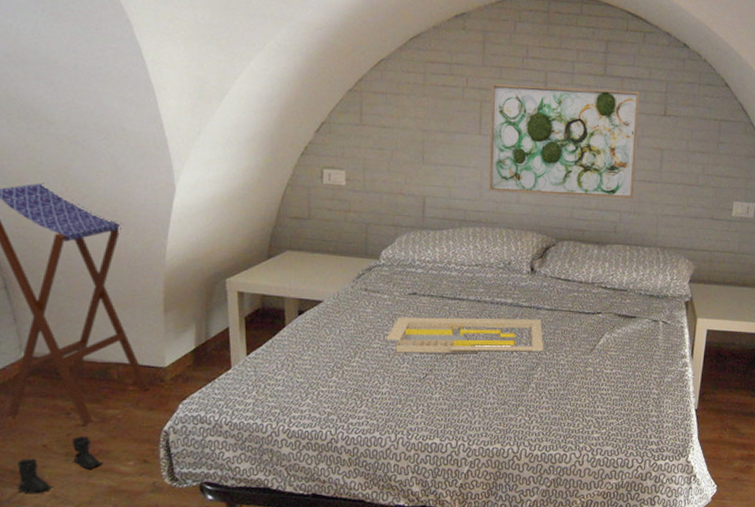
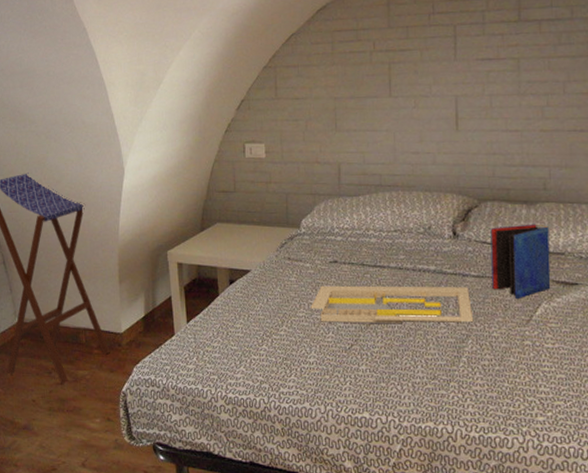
boots: present [17,436,104,494] -> none [15,393,77,443]
wall art: present [488,84,640,199] -> none [399,33,564,154]
book: none [563,263,616,331] -> present [490,224,551,300]

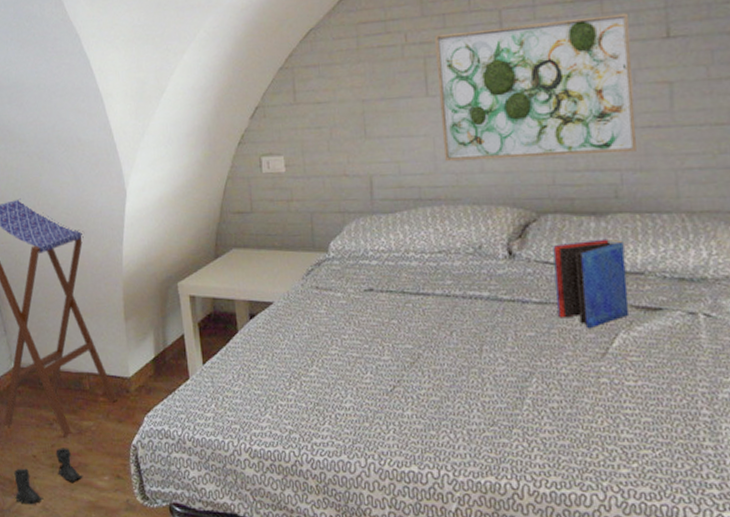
boots: none [15,393,77,443] -> present [14,448,83,505]
serving tray: present [311,285,474,323] -> none [344,316,538,361]
wall art: none [399,33,564,154] -> present [435,13,637,162]

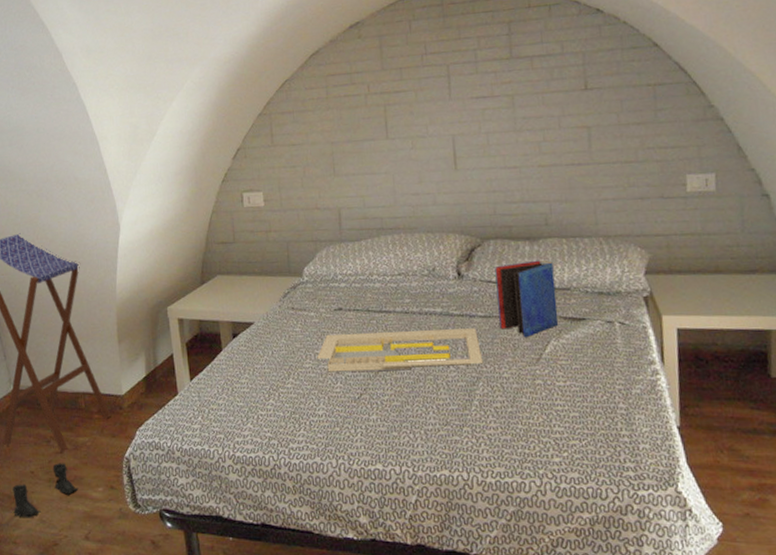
serving tray: none [344,316,538,361] -> present [317,328,484,372]
wall art: present [435,13,637,162] -> none [393,68,562,195]

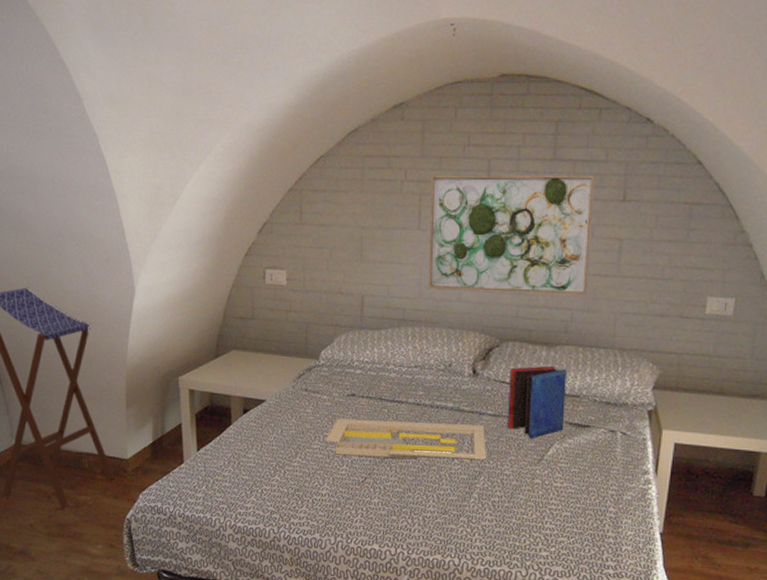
boots: present [12,463,79,518] -> none [10,518,78,568]
wall art: none [393,68,562,195] -> present [428,175,594,295]

